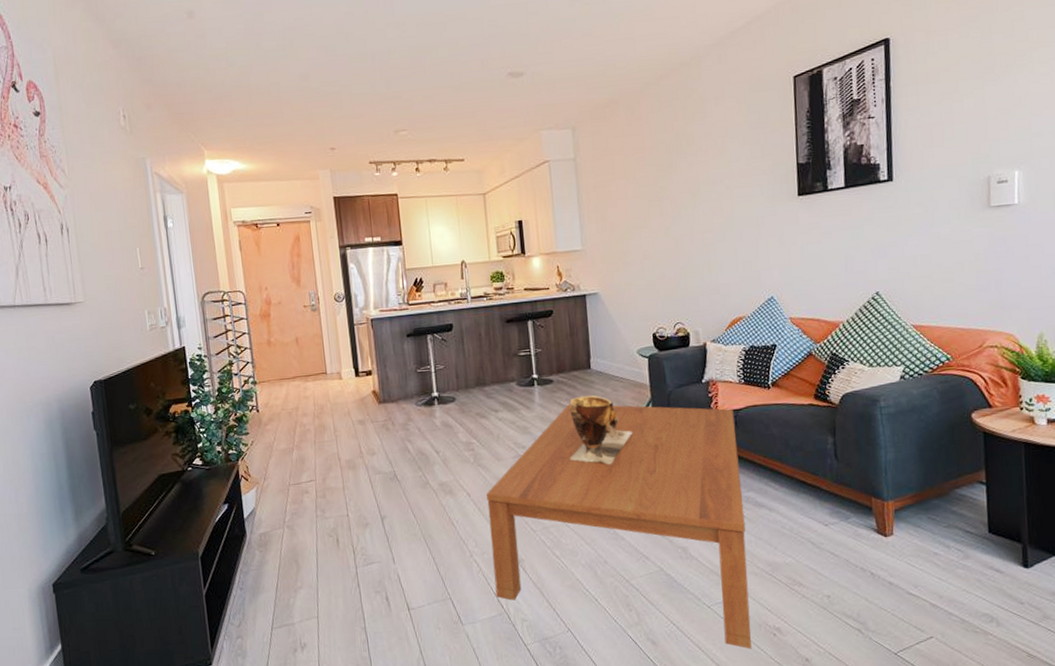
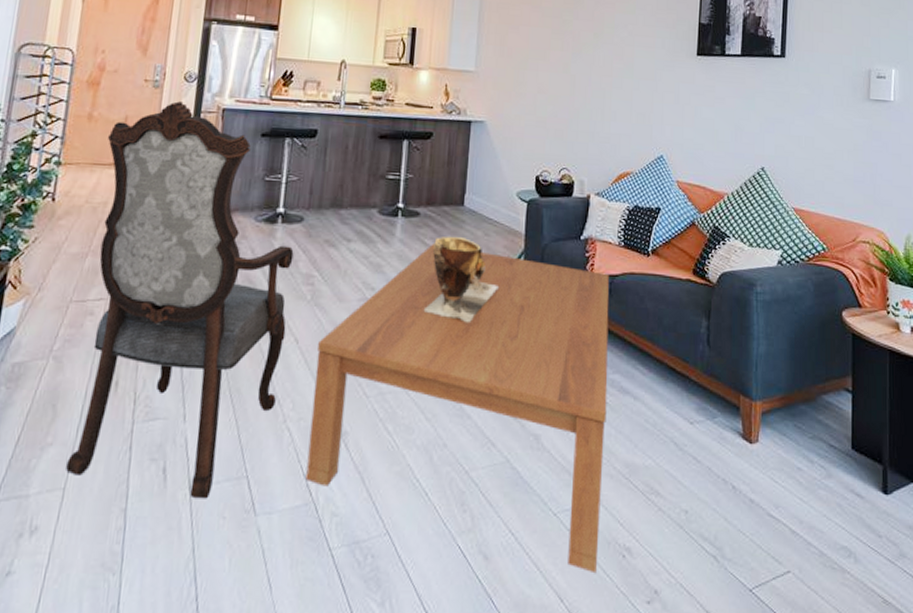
armchair: none [286,319,461,617] -> present [66,101,294,499]

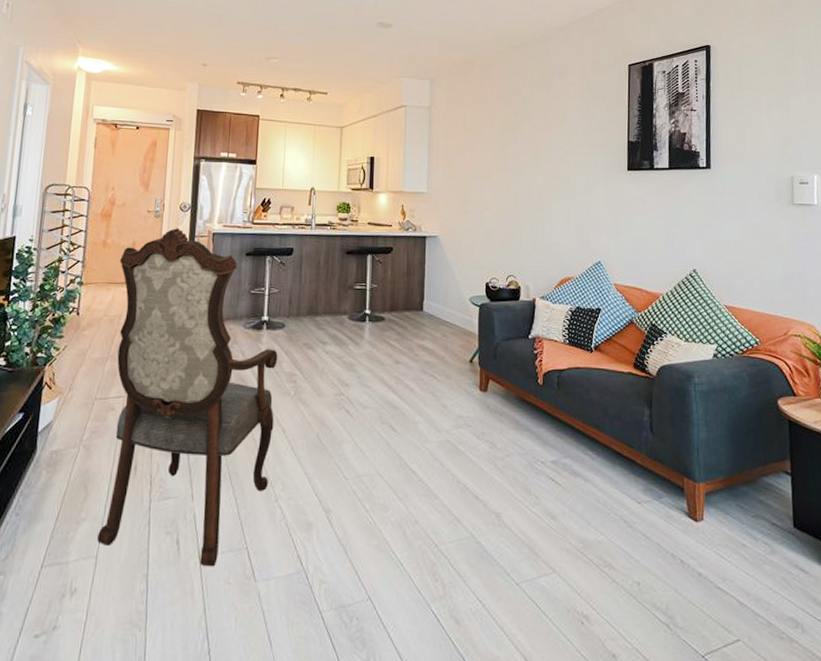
coffee table: present [305,244,609,574] -> none [296,345,560,638]
clay pot: present [423,236,498,323] -> none [392,337,457,414]

